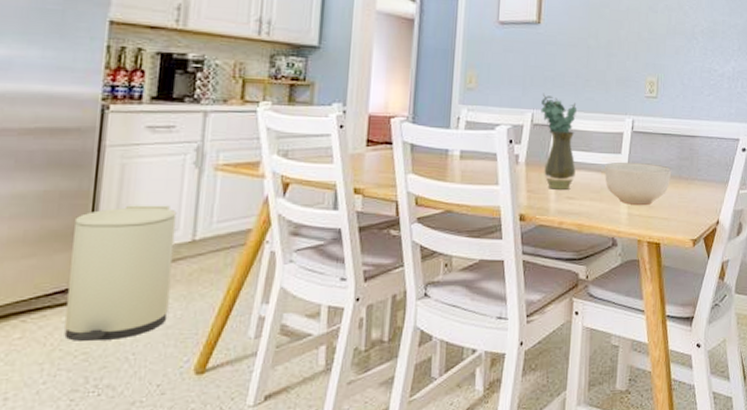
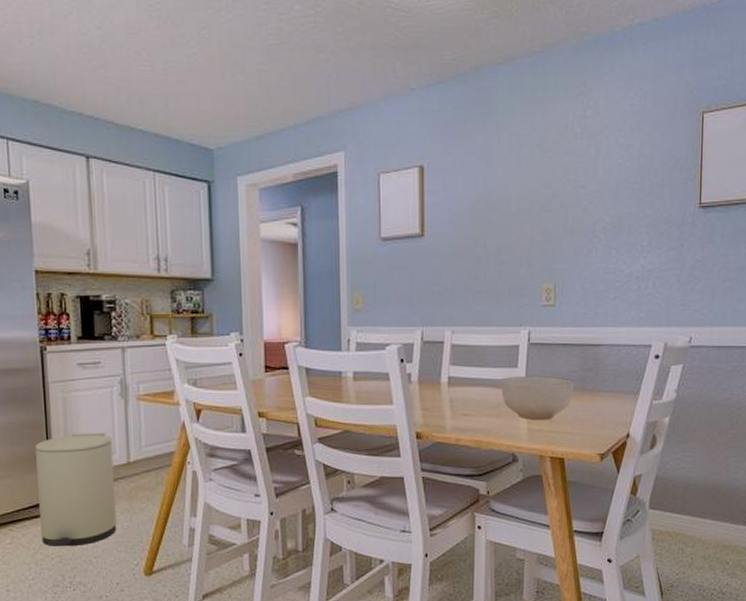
vase: present [541,93,578,190] -> none [430,309,470,407]

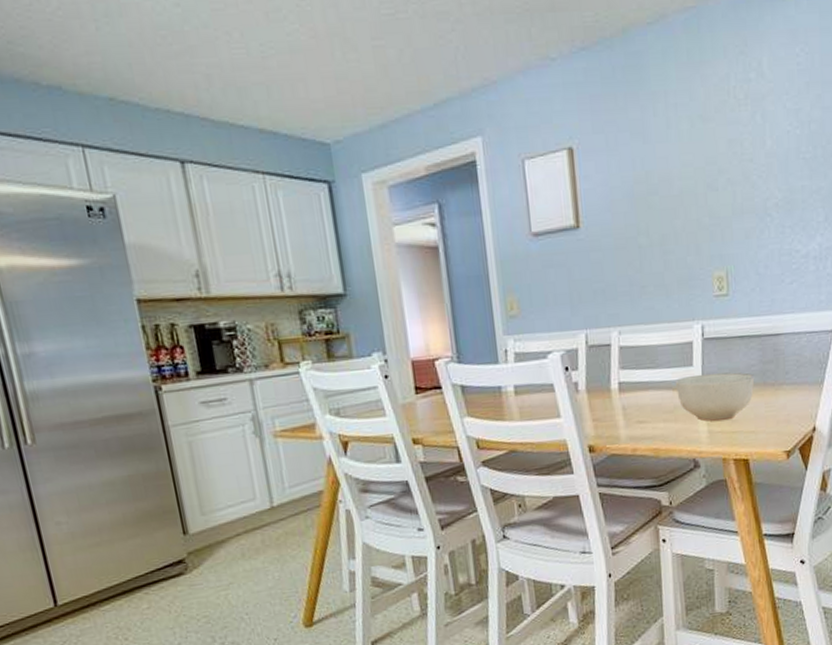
pedal bin: present [35,432,117,546] -> none [163,476,267,607]

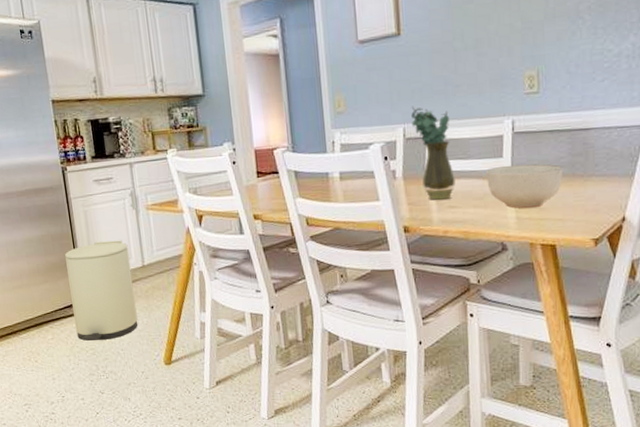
pedal bin: none [163,476,267,607] -> present [65,240,138,341]
vase: none [594,309,644,415] -> present [411,106,456,200]

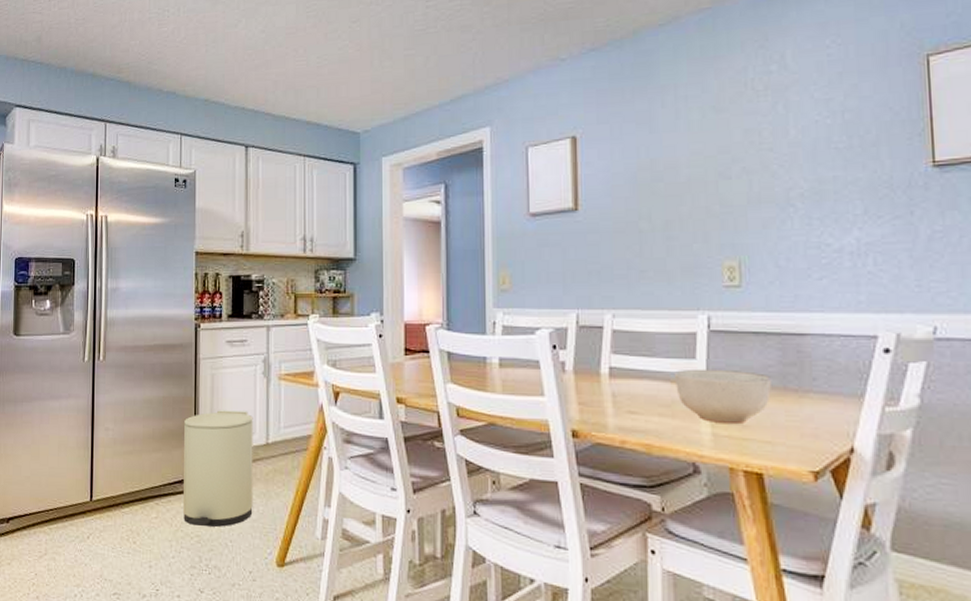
vase: present [411,106,456,200] -> none [587,289,637,402]

